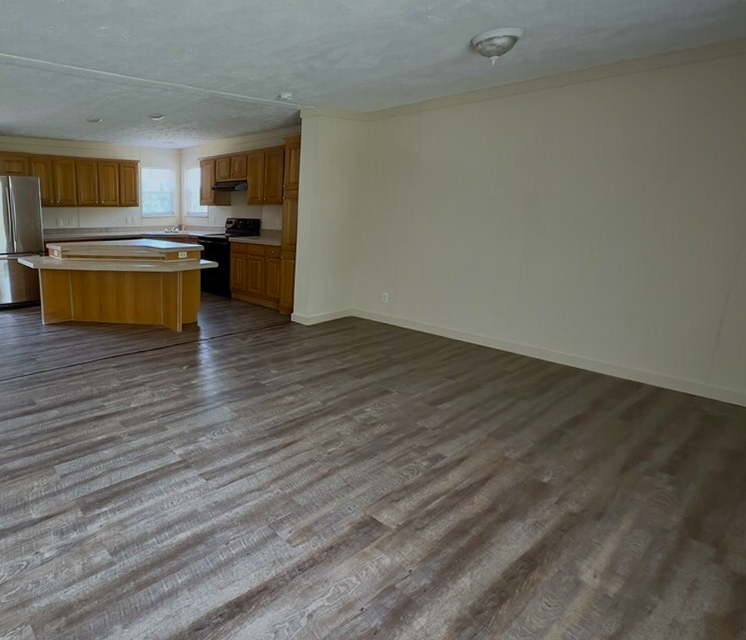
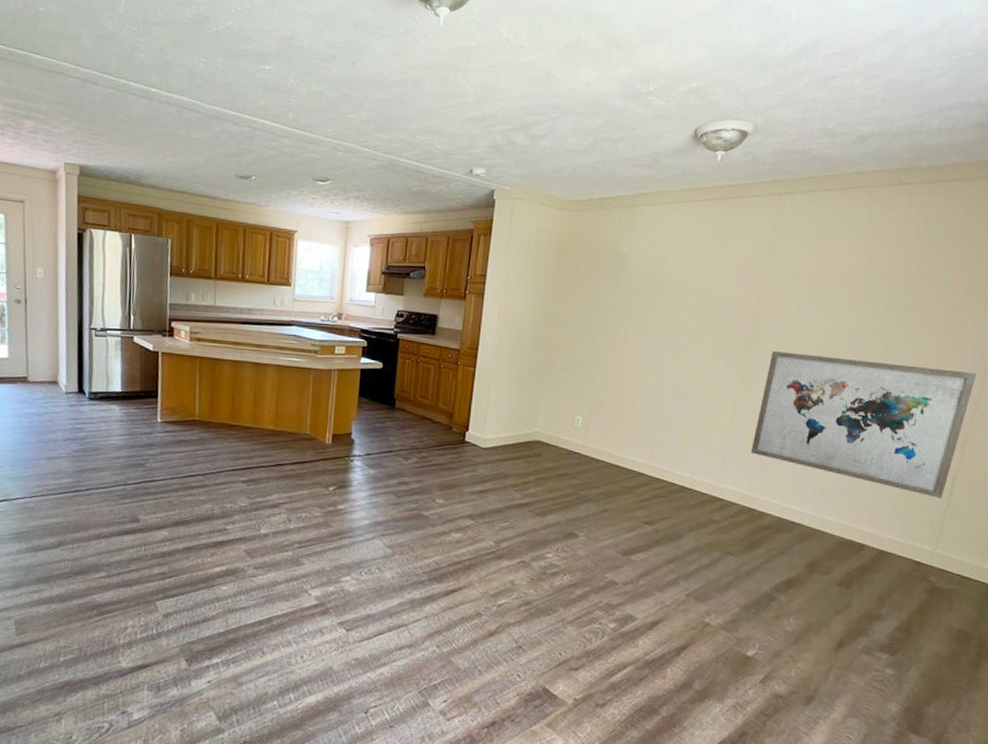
wall art: none [537,224,738,340] -> present [751,351,977,499]

